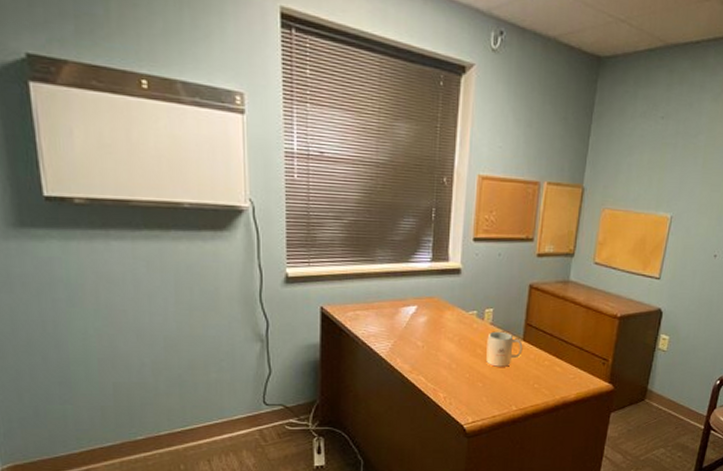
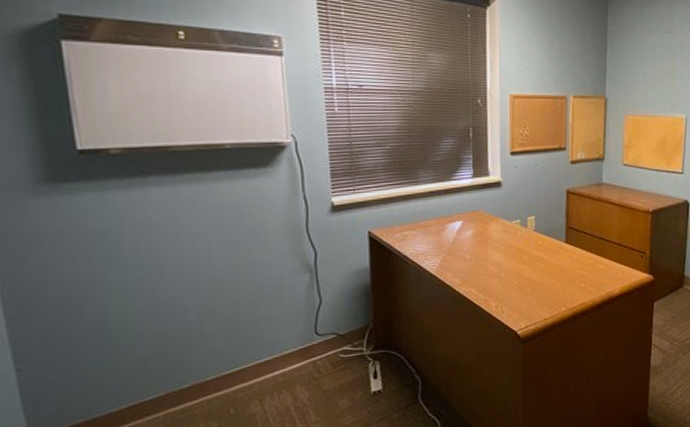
mug: present [486,331,523,367] -> none [532,236,566,271]

